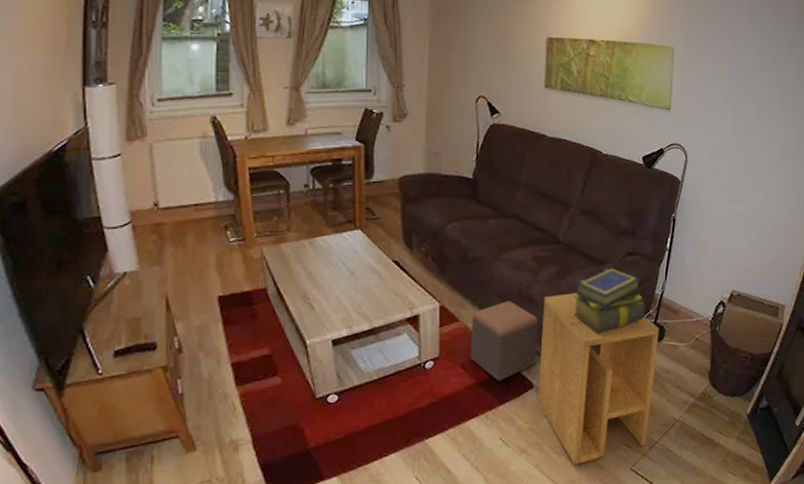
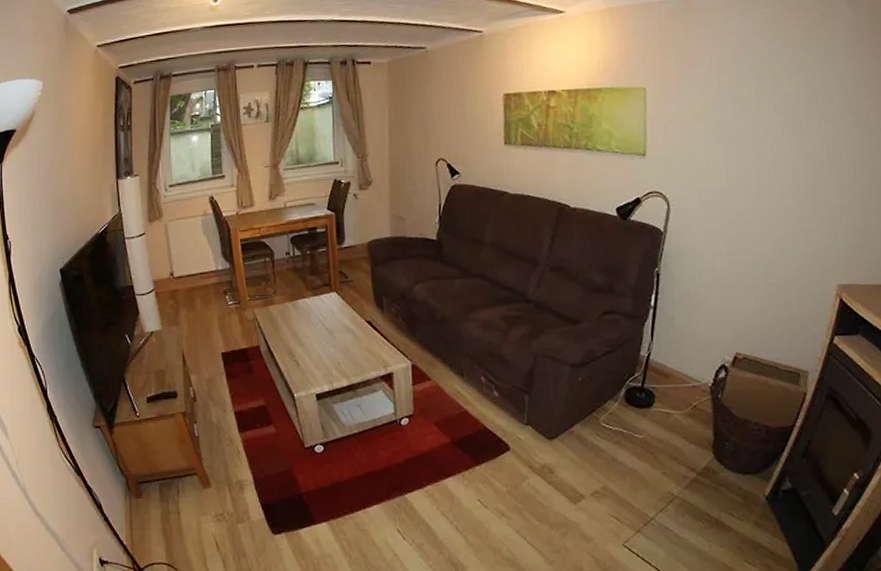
footstool: present [470,301,539,381] -> none [443,361,512,441]
side table: present [538,292,660,465] -> none [514,353,648,534]
stack of books: present [573,267,646,334] -> none [547,326,631,398]

